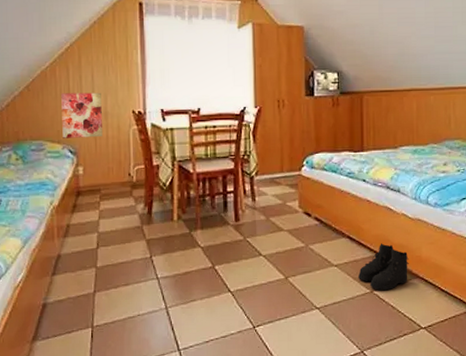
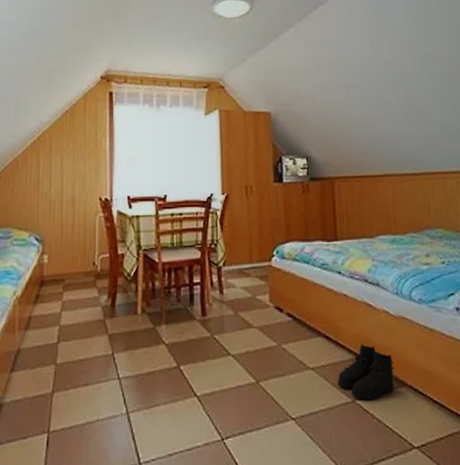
wall art: present [61,92,102,138] -> none [30,179,70,226]

